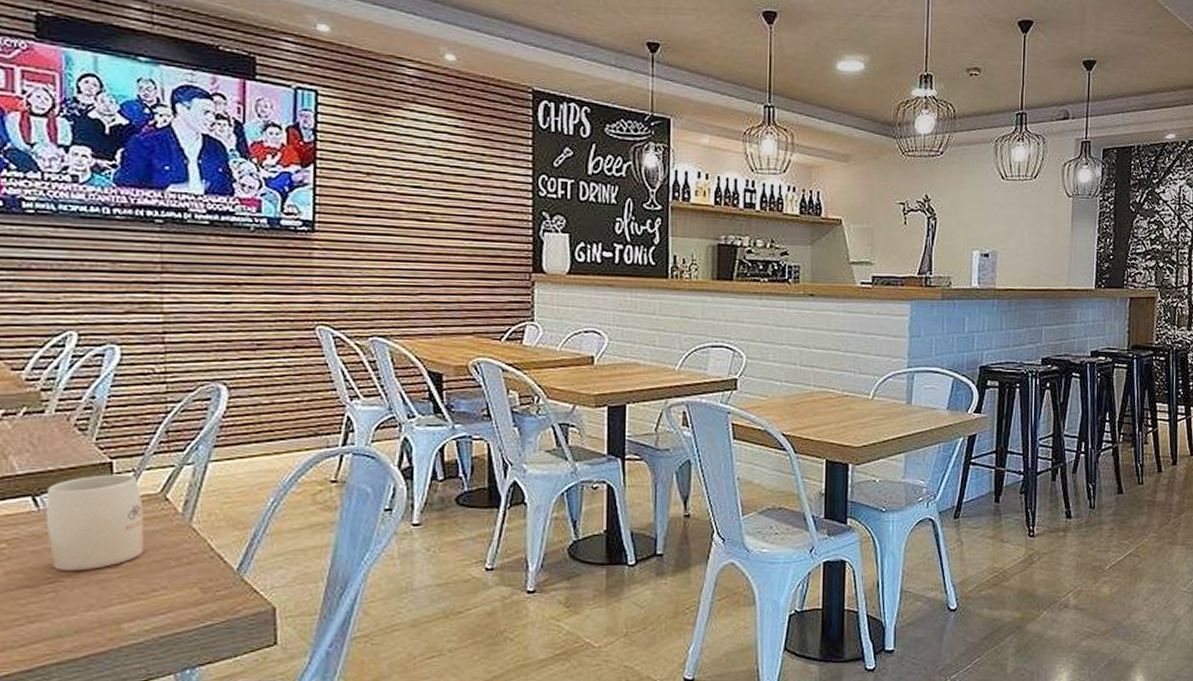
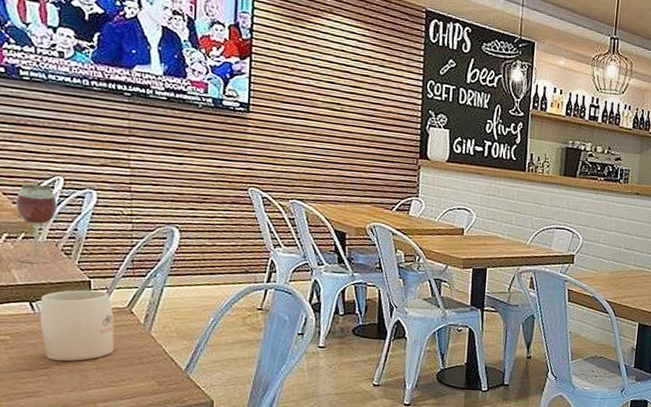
wineglass: none [15,344,69,446] -> present [15,183,57,265]

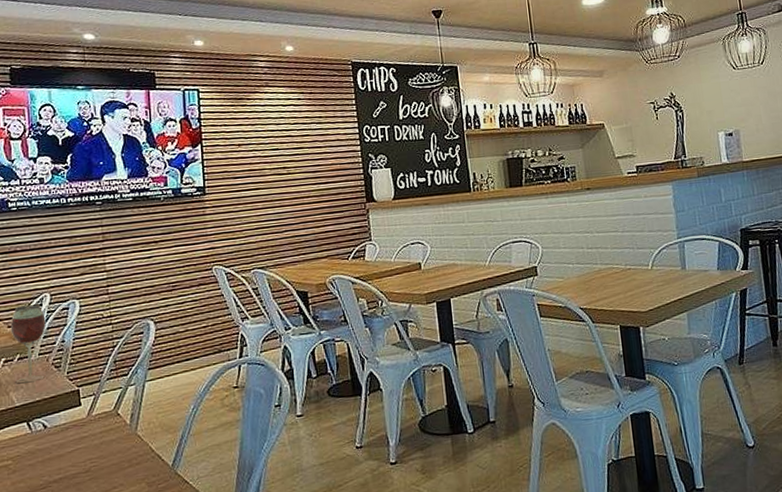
mug: present [40,289,114,362] -> none [36,397,105,479]

